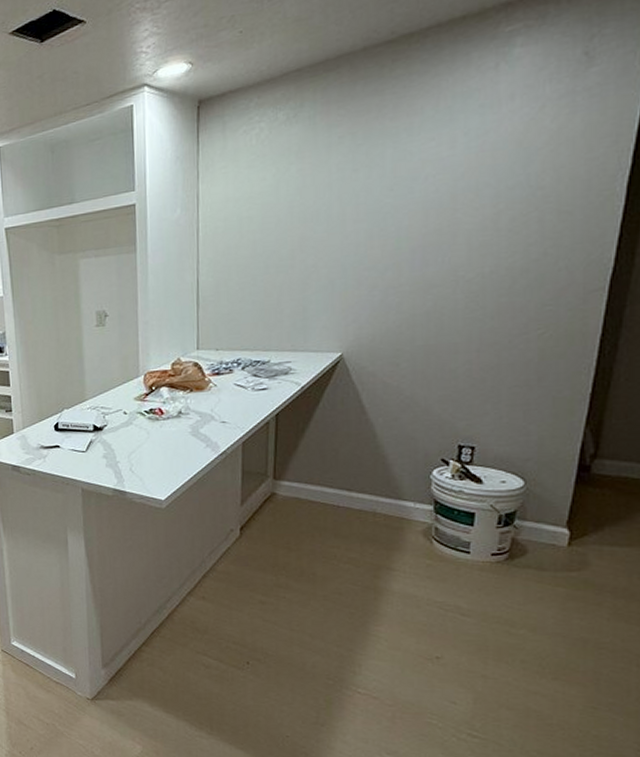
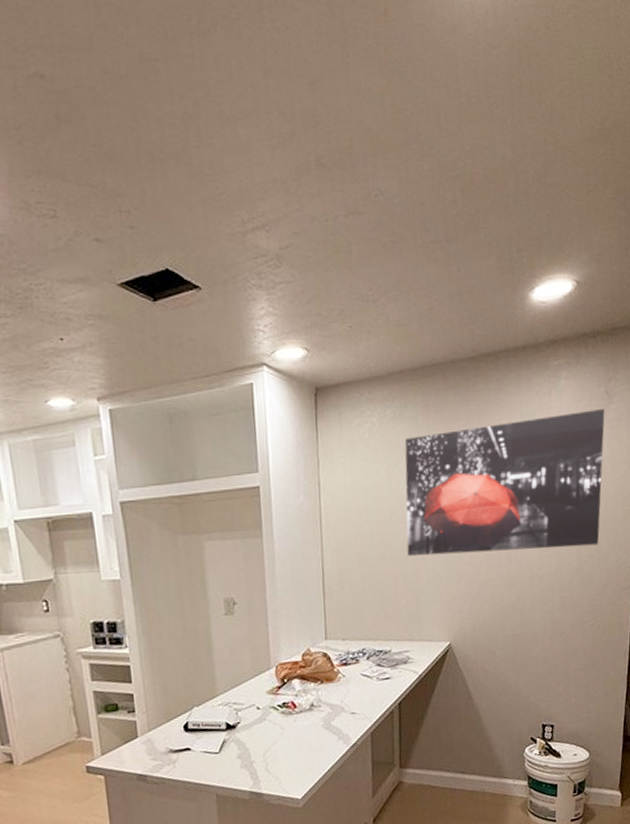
wall art: none [294,73,581,265] -> present [404,408,605,557]

